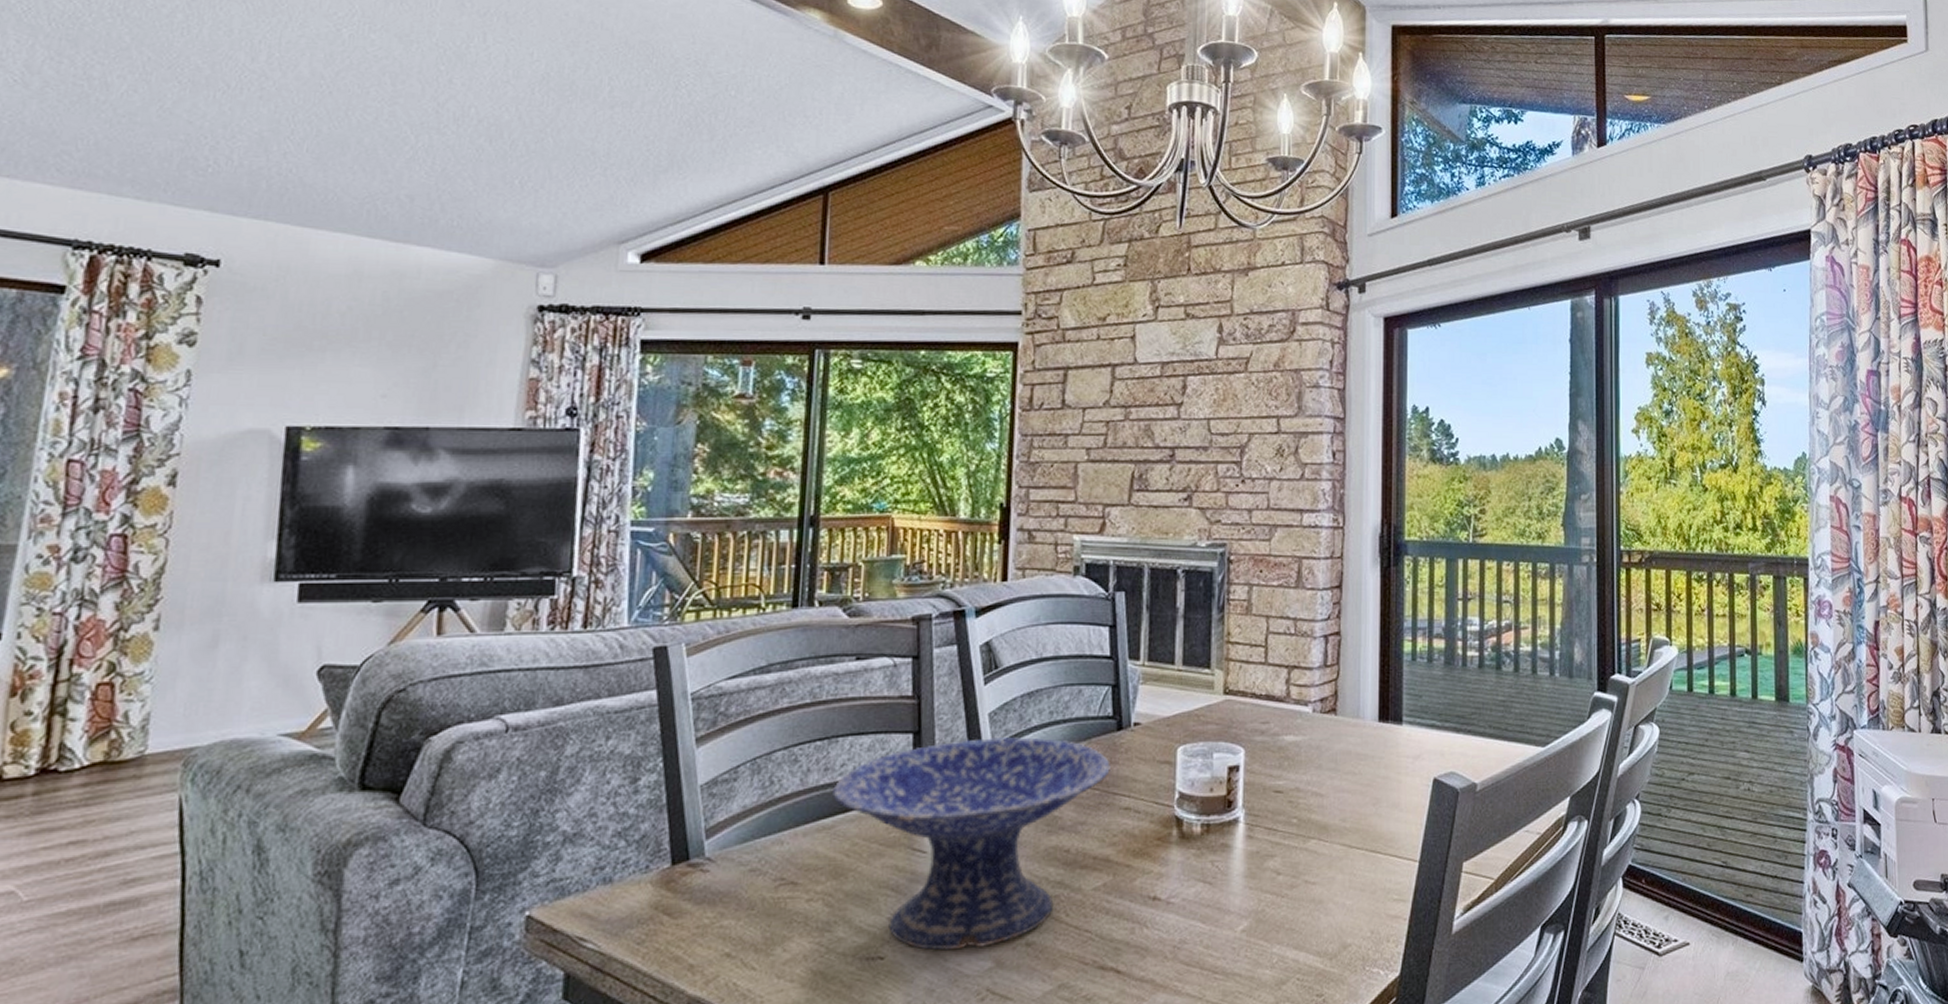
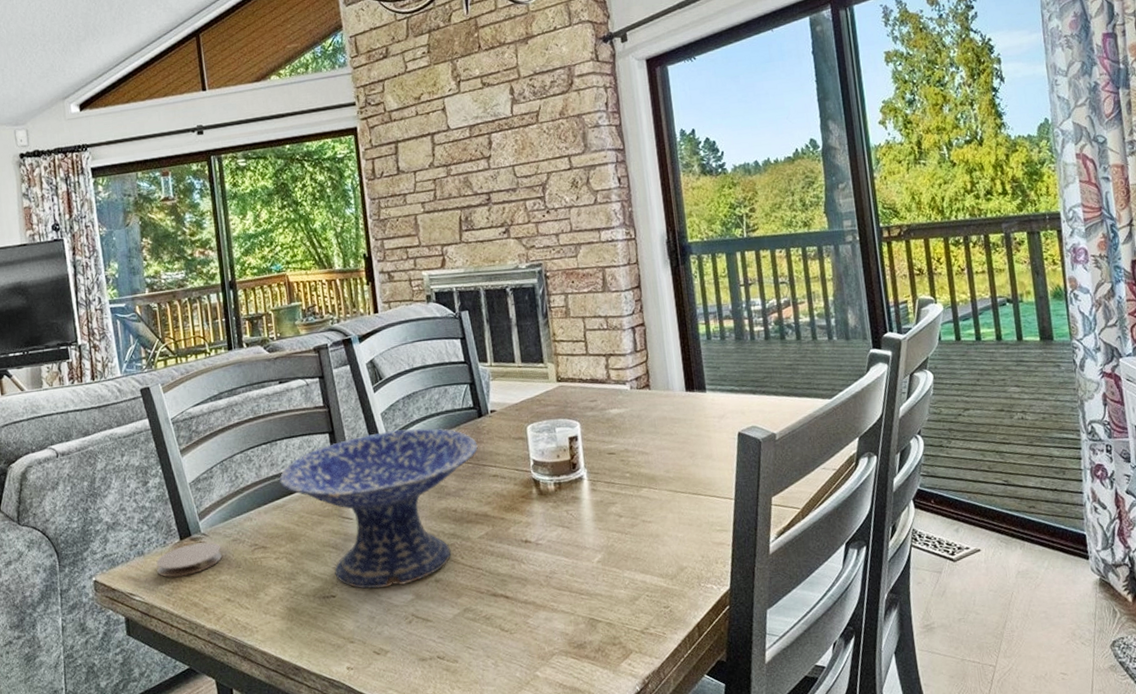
coaster: none [628,869,731,919] -> present [156,541,222,578]

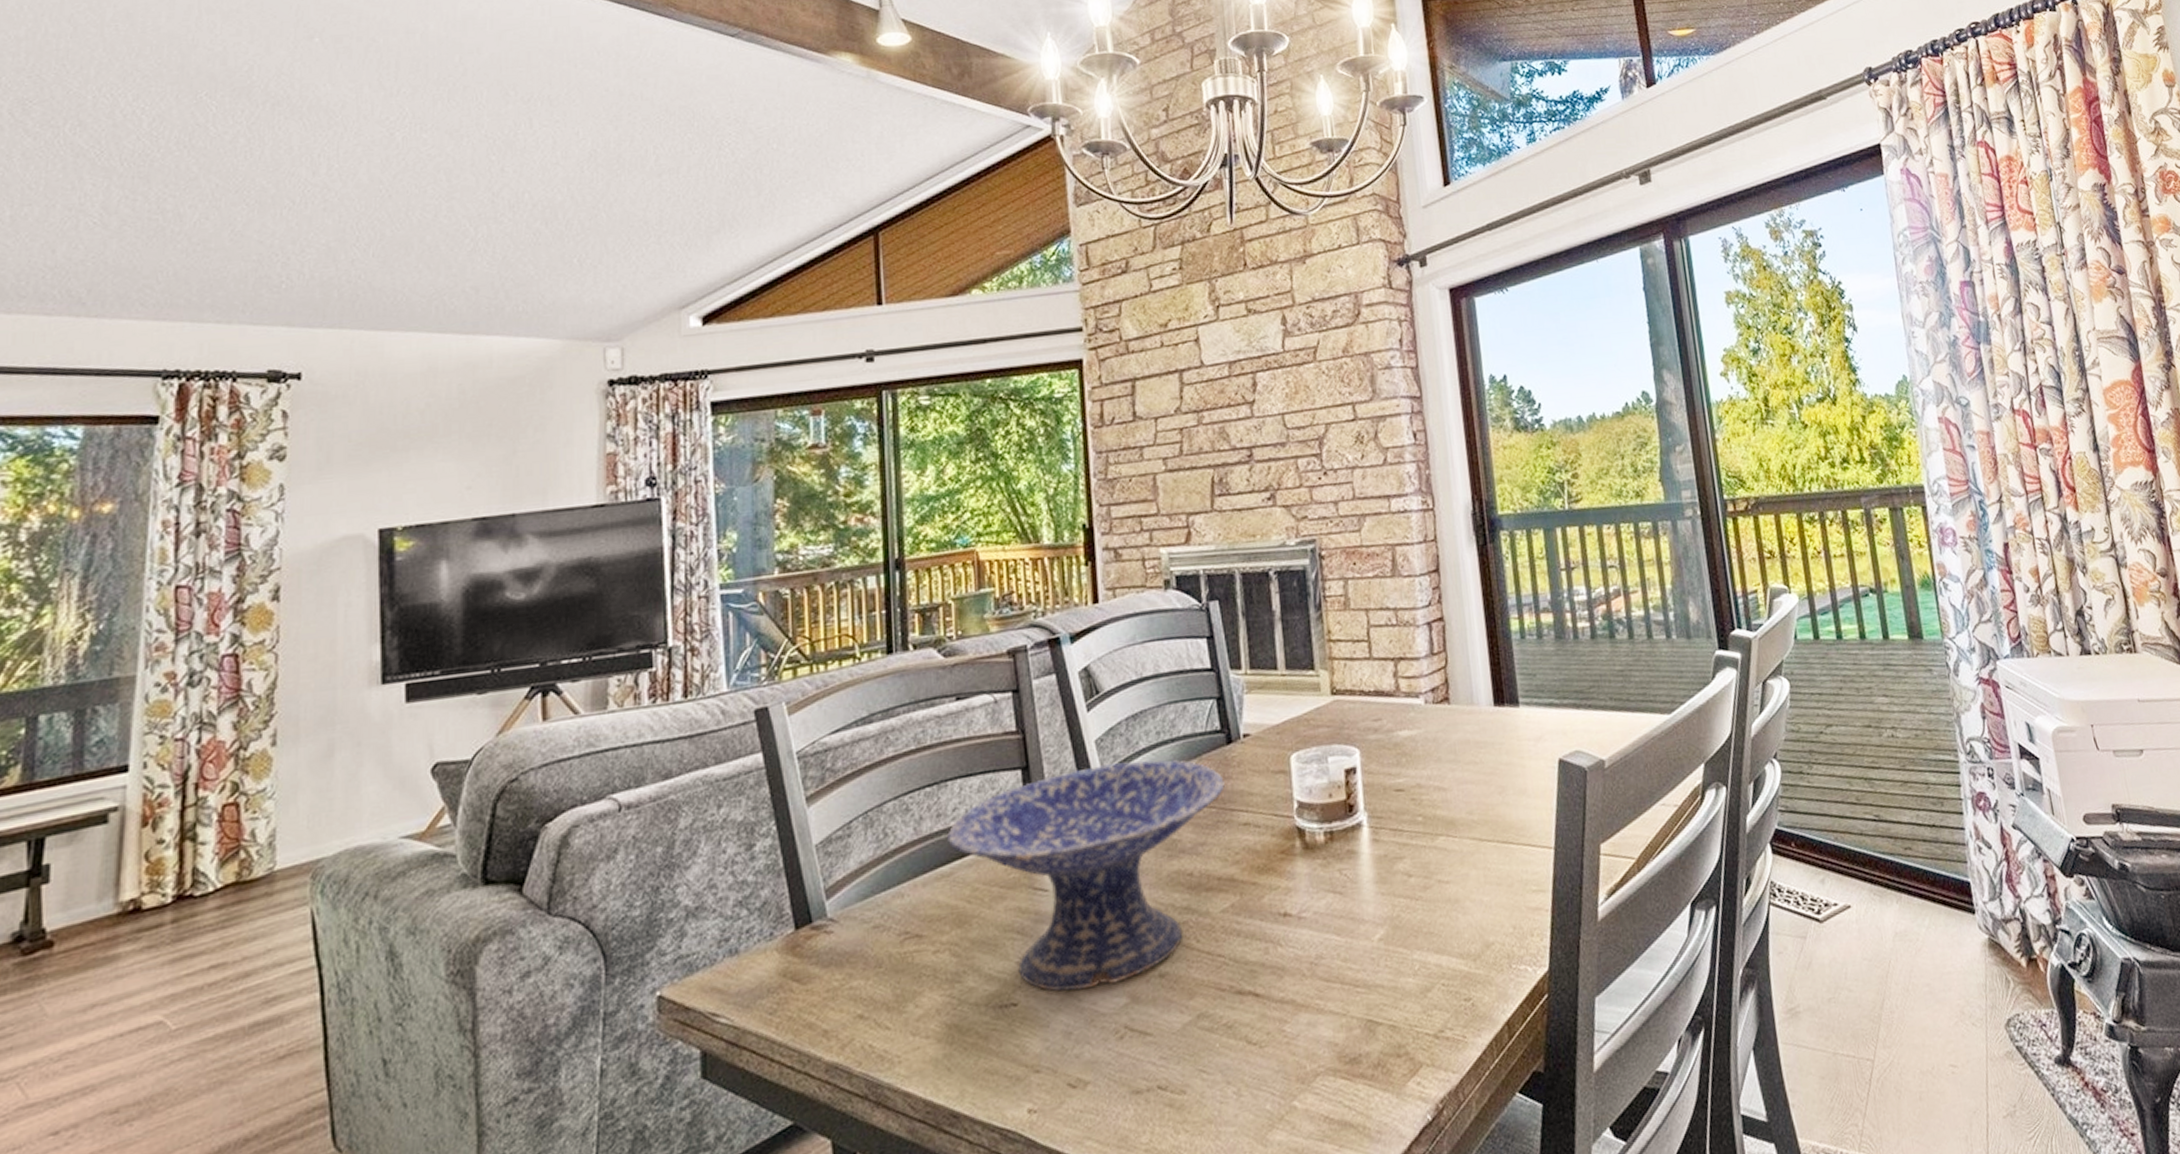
coaster: present [156,541,222,578] -> none [756,930,856,987]

